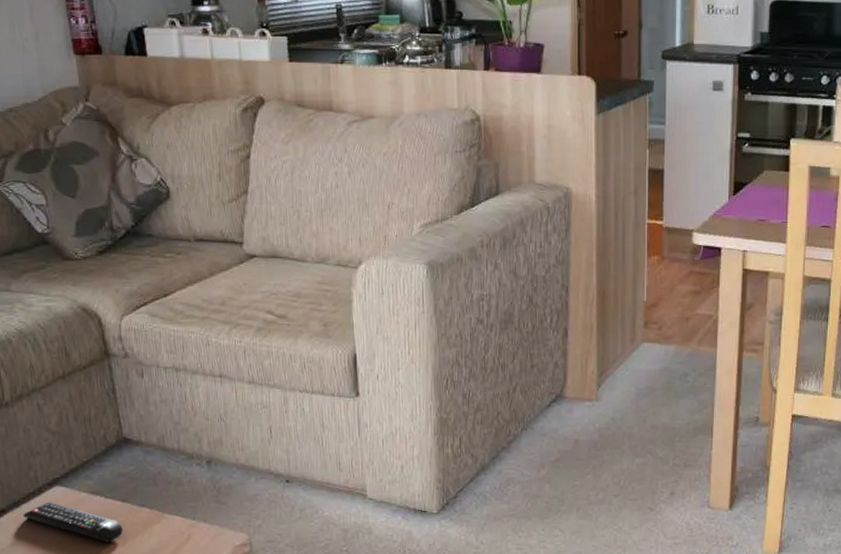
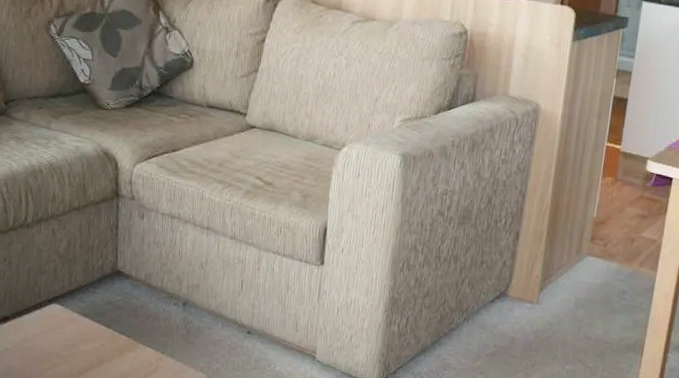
remote control: present [23,501,123,542] -> none [23,316,103,362]

